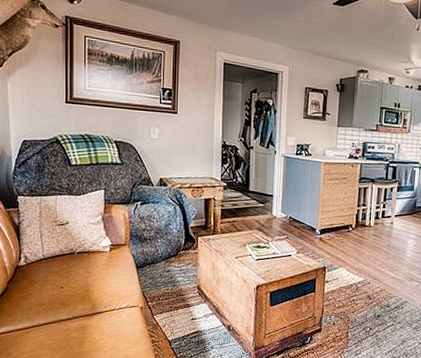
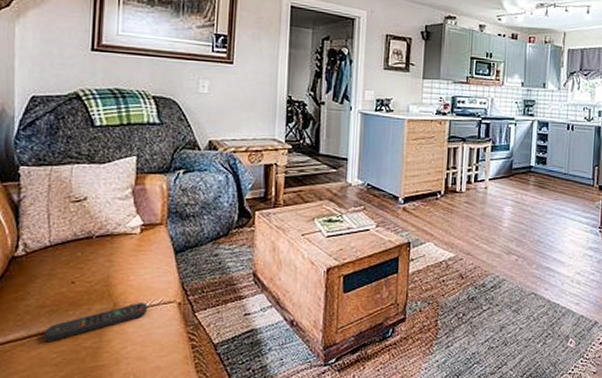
remote control: none [44,305,118,331] -> present [45,302,148,341]

